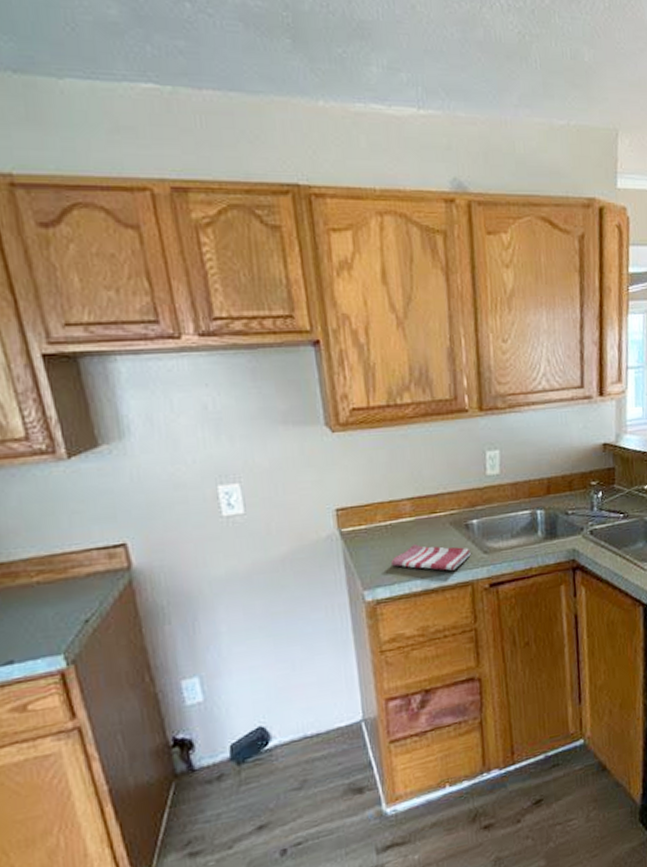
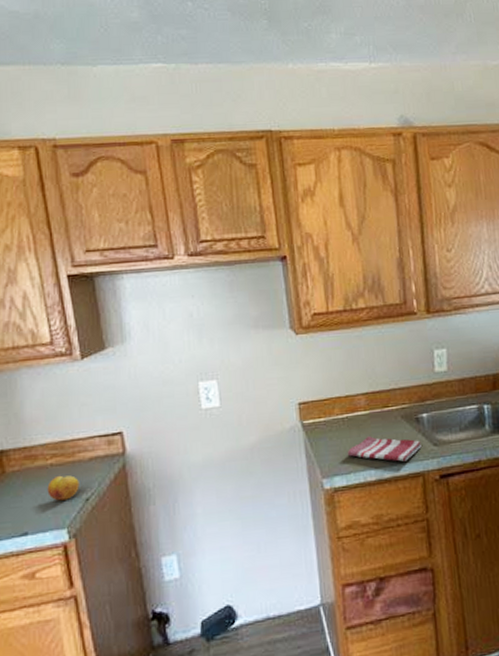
fruit: none [34,594,76,624] -> present [47,475,79,501]

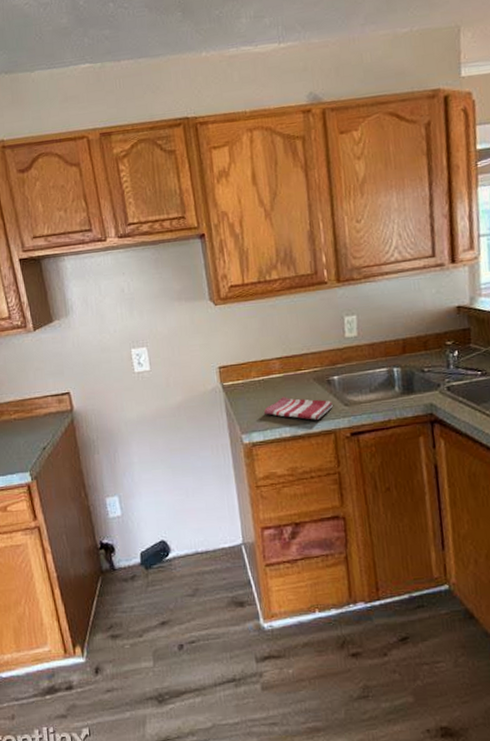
fruit: present [47,475,79,501] -> none [12,428,38,449]

